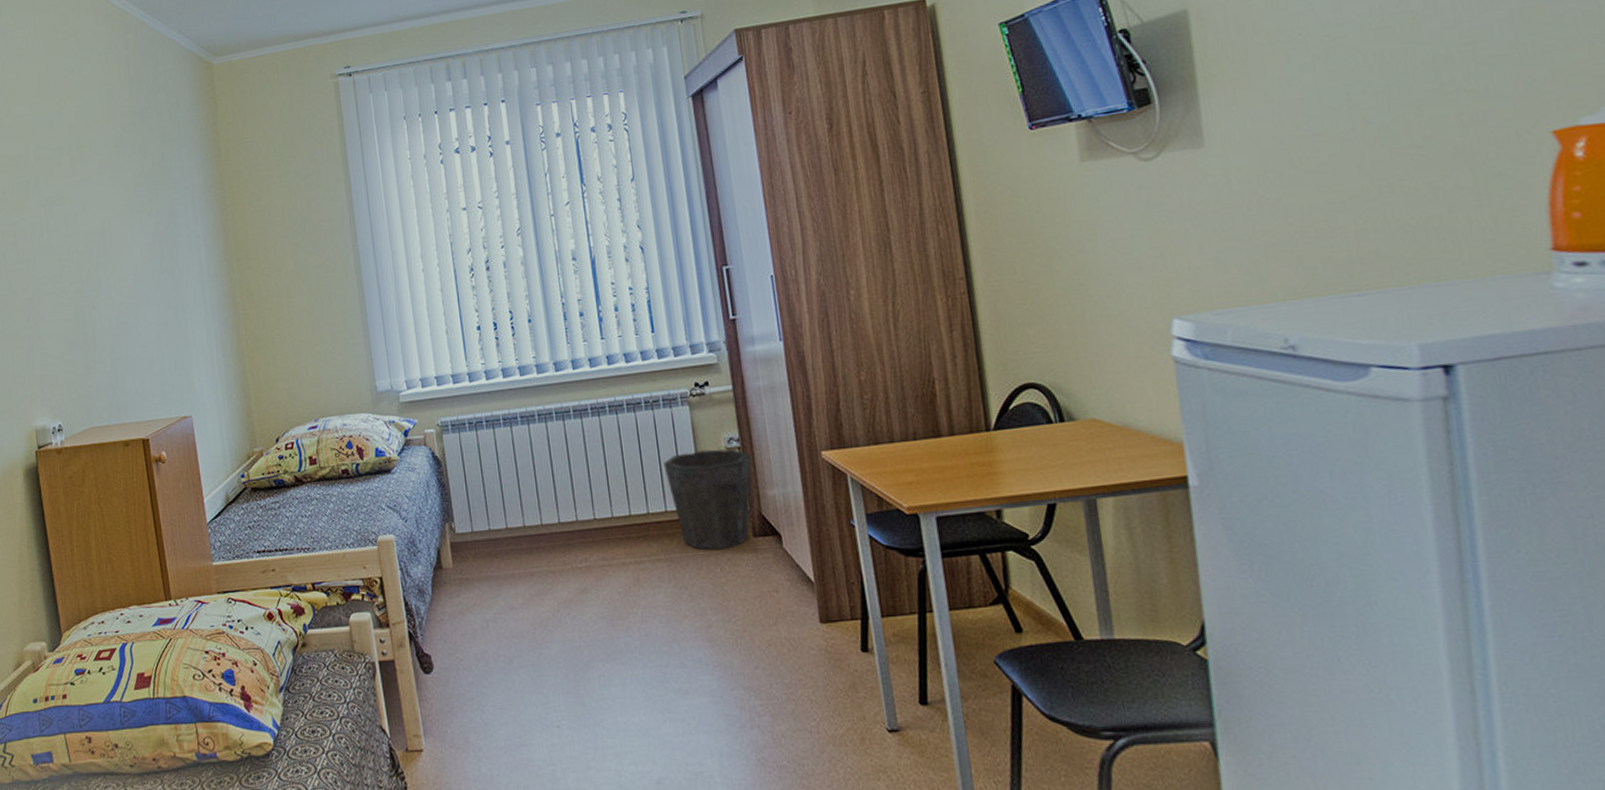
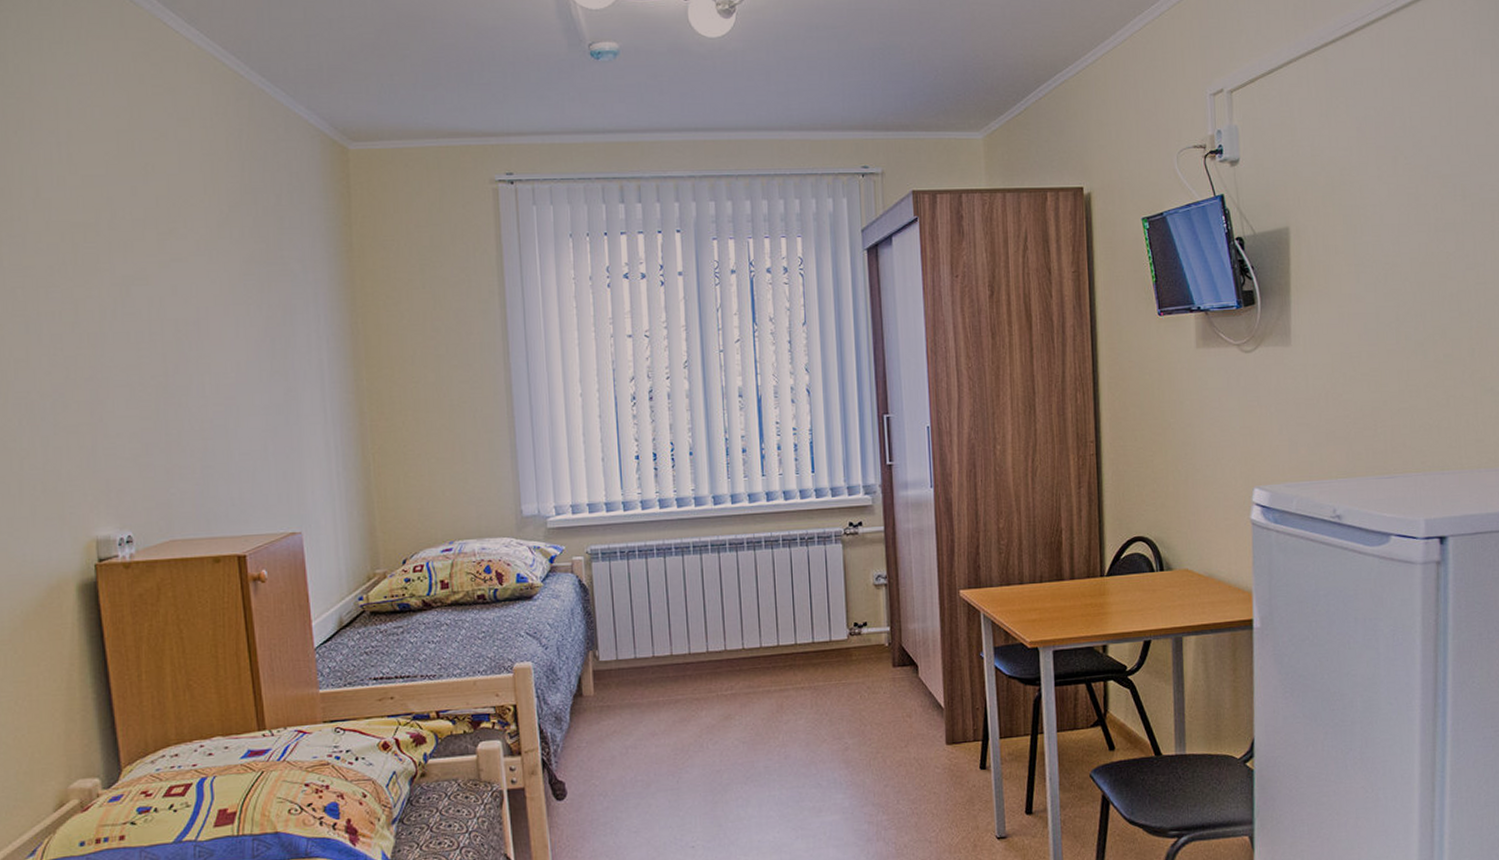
waste bin: present [663,449,751,550] -> none [814,585,896,679]

